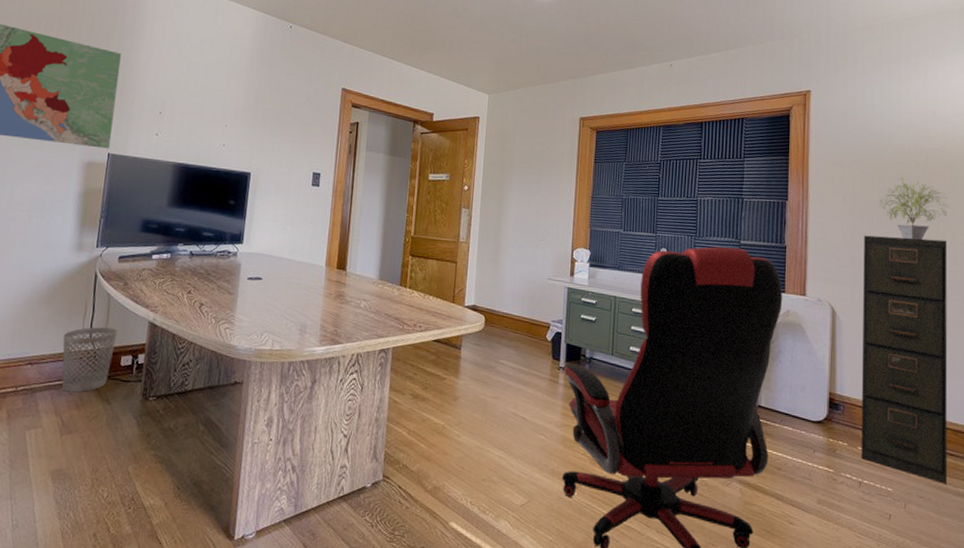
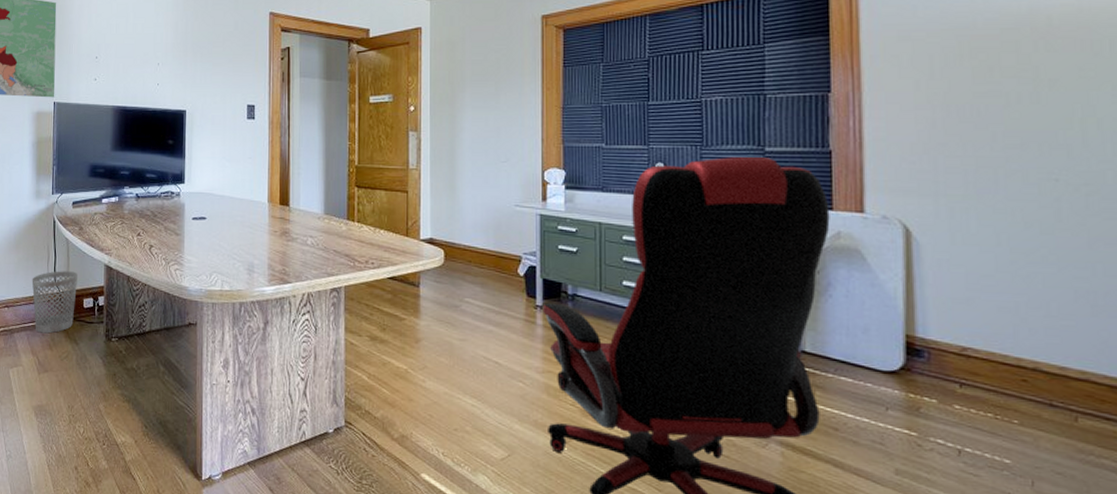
filing cabinet: present [861,235,948,484] -> none [950,129,1102,458]
potted plant: present [879,177,950,240] -> none [972,48,1091,130]

